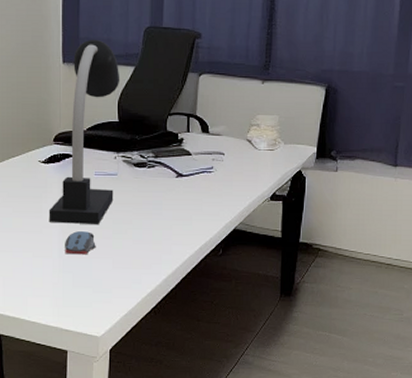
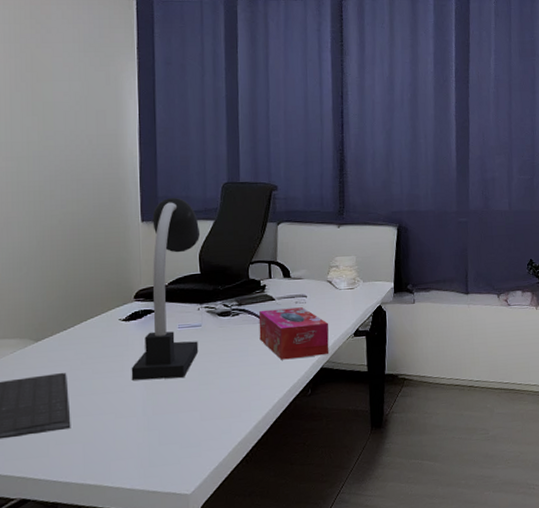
computer mouse: present [65,231,96,255] -> none [149,385,182,411]
tissue box: none [174,164,245,217] -> present [258,307,330,360]

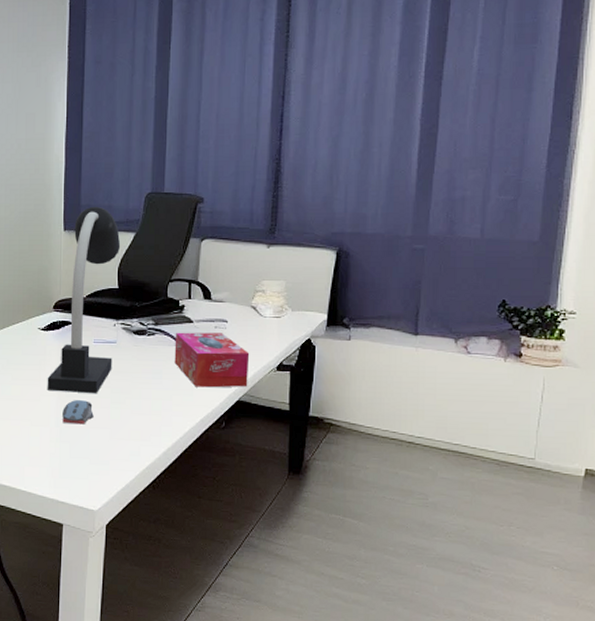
computer mouse: none [149,385,182,411] -> present [62,400,94,425]

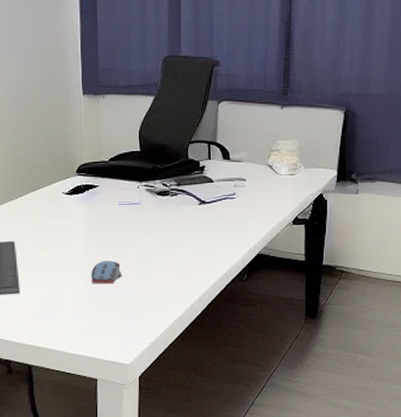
desk lamp: present [47,206,121,394] -> none [74,70,141,255]
tissue box: present [174,332,250,388] -> none [197,191,268,243]

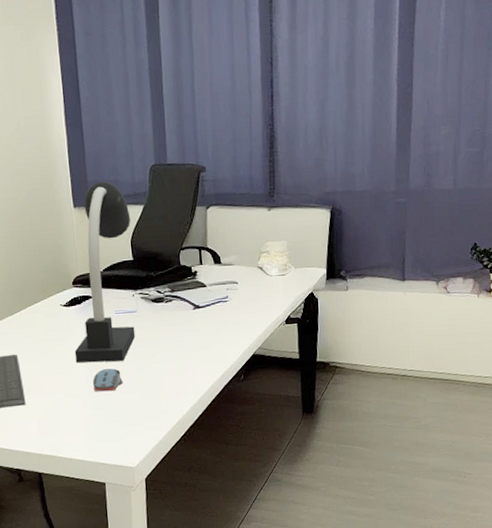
desk lamp: none [74,70,141,255] -> present [74,181,136,363]

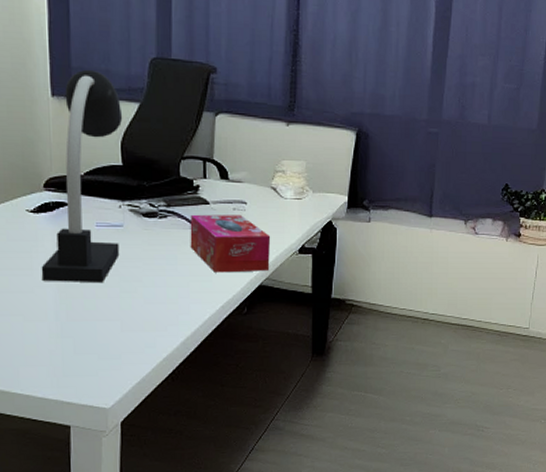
computer mouse: present [93,368,123,392] -> none [62,291,100,317]
tissue box: none [191,294,261,346] -> present [190,214,271,273]

